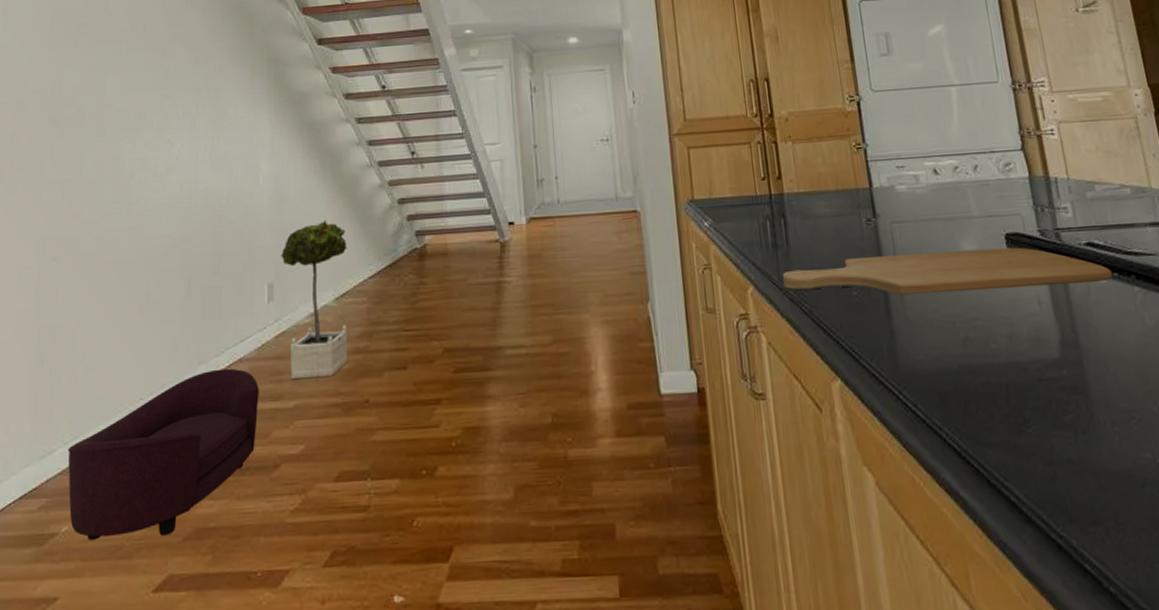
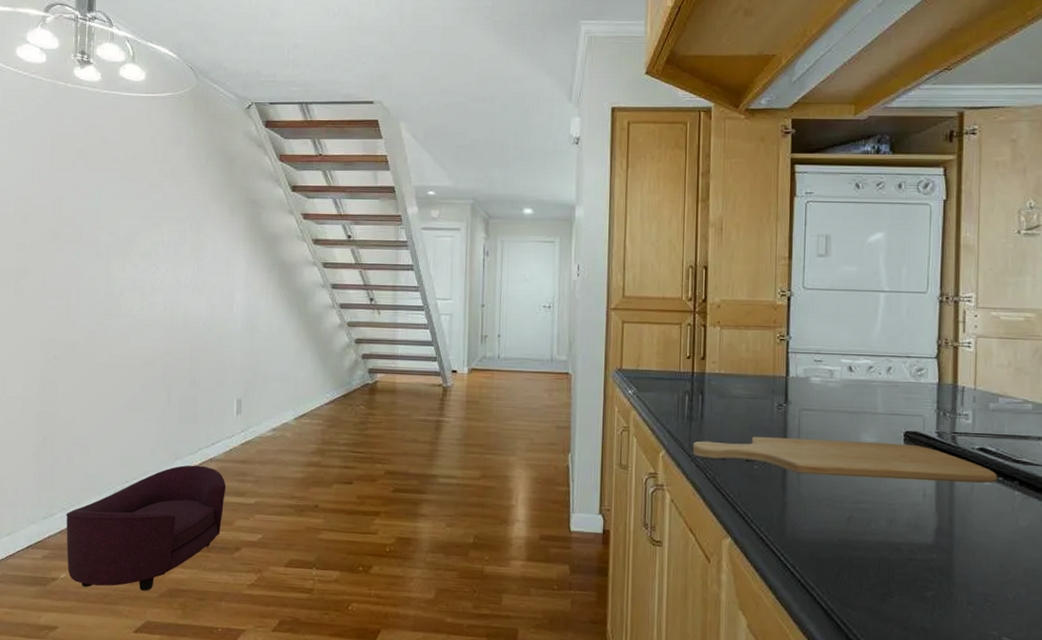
potted tree: present [281,219,348,380] -> none [249,349,308,482]

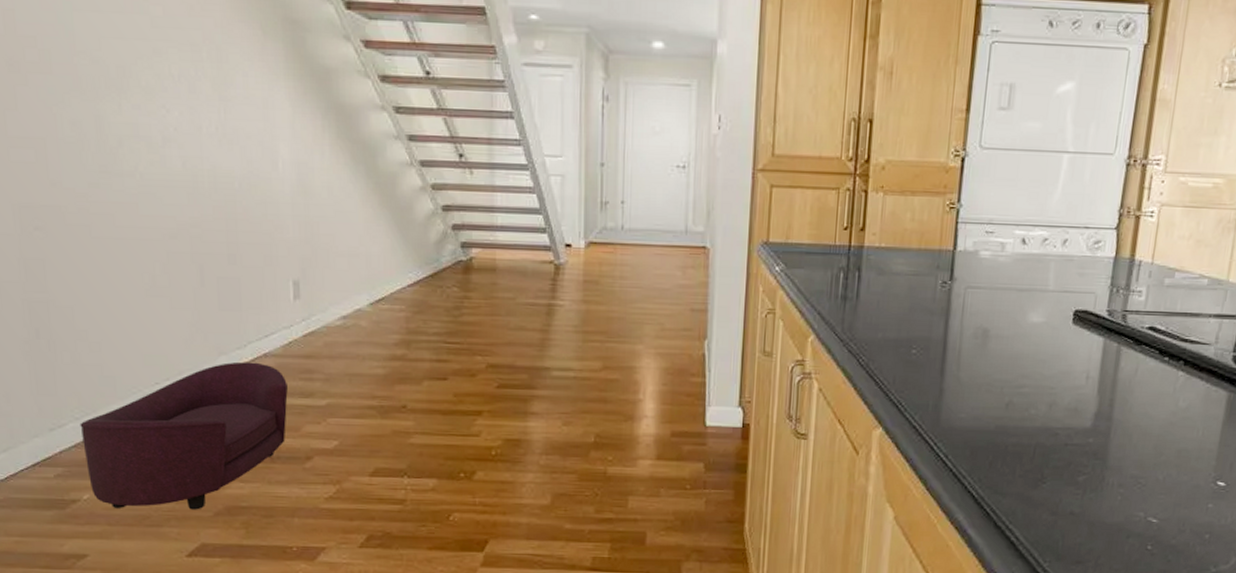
chopping board: present [692,437,997,484] -> none [845,318,1164,364]

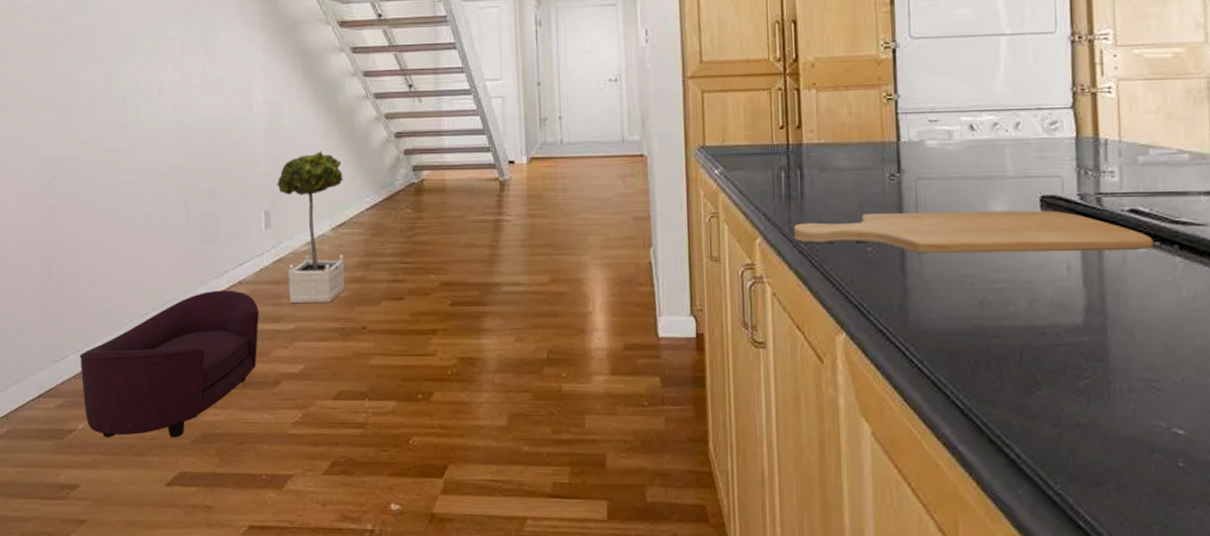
potted tree: none [307,218,384,380] -> present [277,150,345,304]
chopping board: none [845,318,1164,364] -> present [793,210,1154,254]

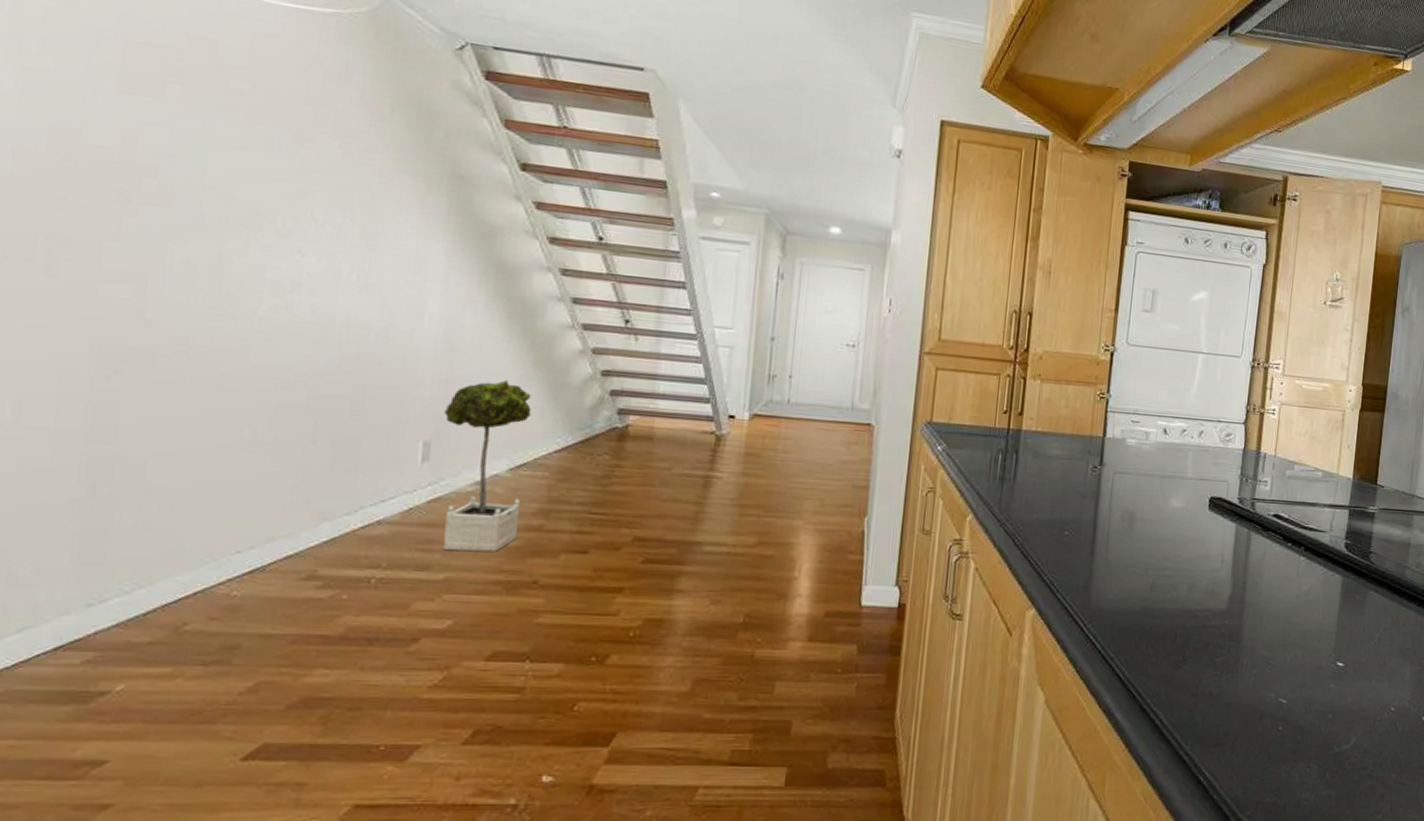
dog bed: present [79,290,259,438] -> none [127,529,401,703]
chopping board: present [793,210,1154,254] -> none [1002,500,1287,549]

